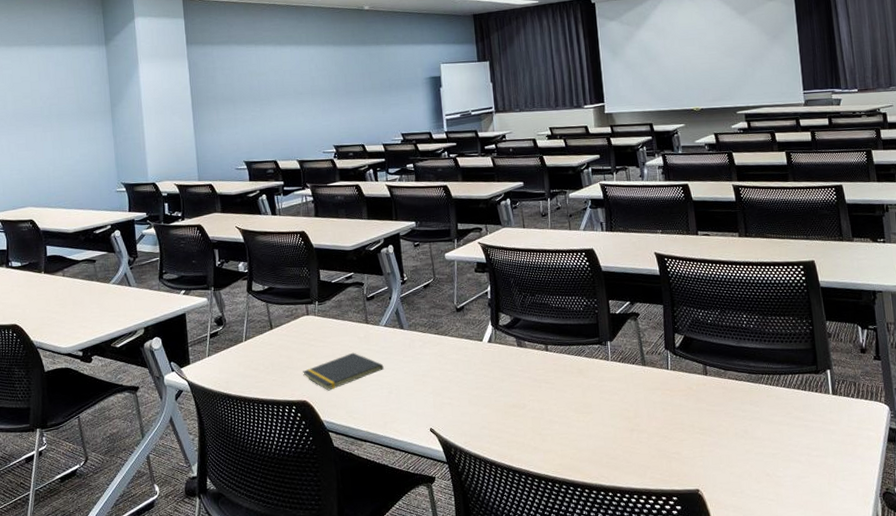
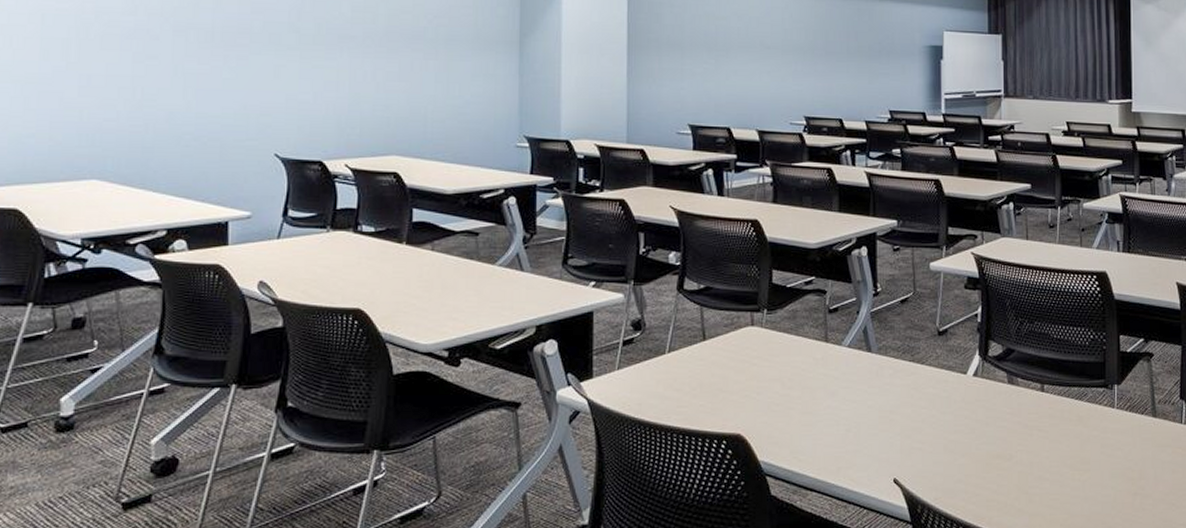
notepad: present [303,352,384,391] -> none [739,377,843,423]

